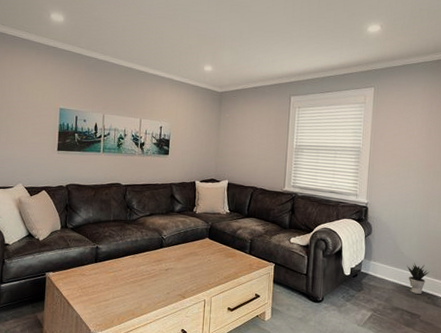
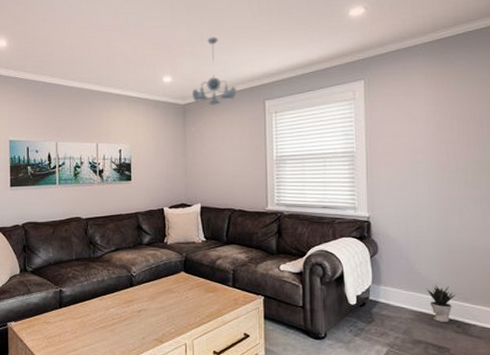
ceiling light fixture: none [229,35,267,96] -> present [193,37,236,105]

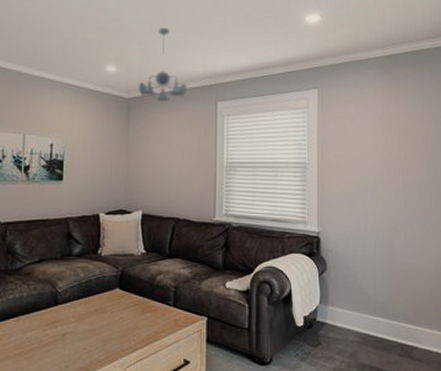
potted plant: present [426,285,456,322] -> none [372,305,400,344]

